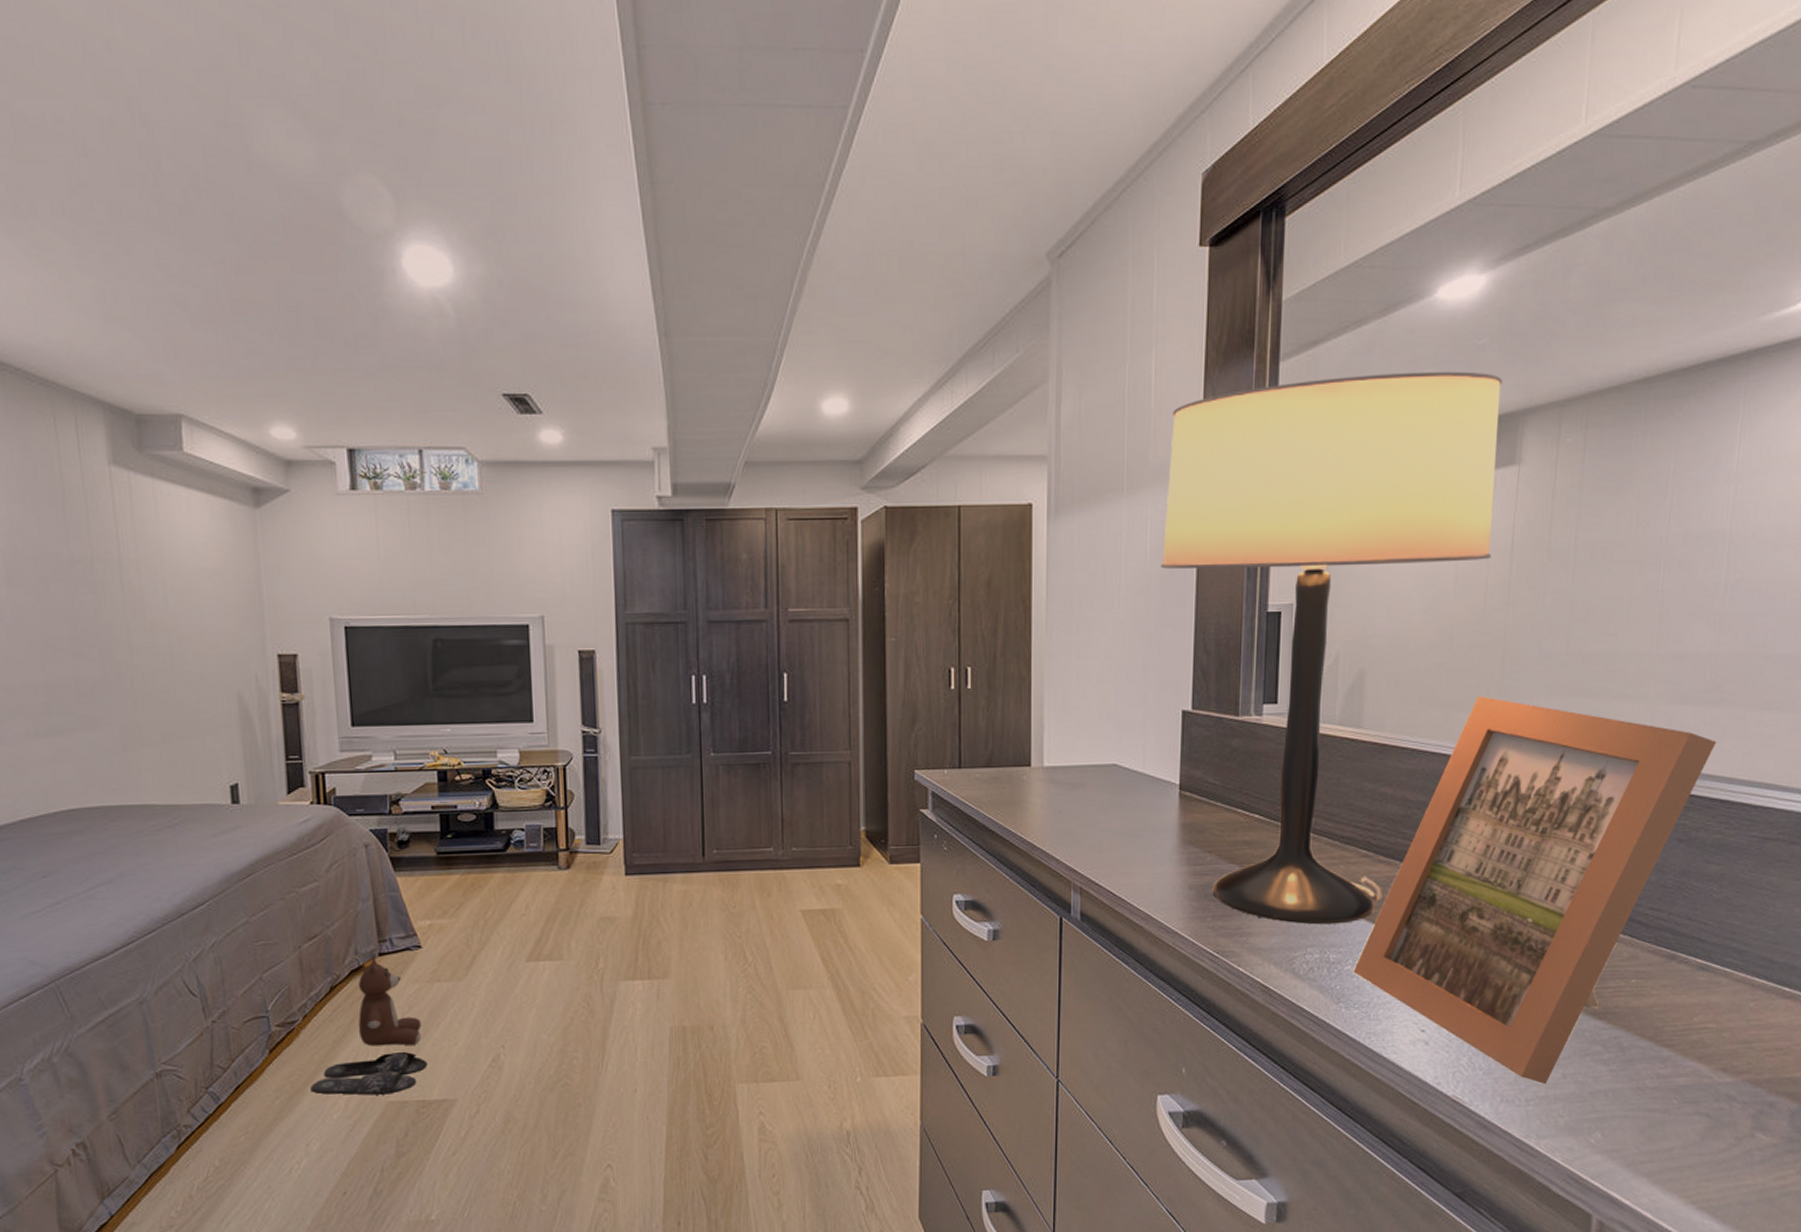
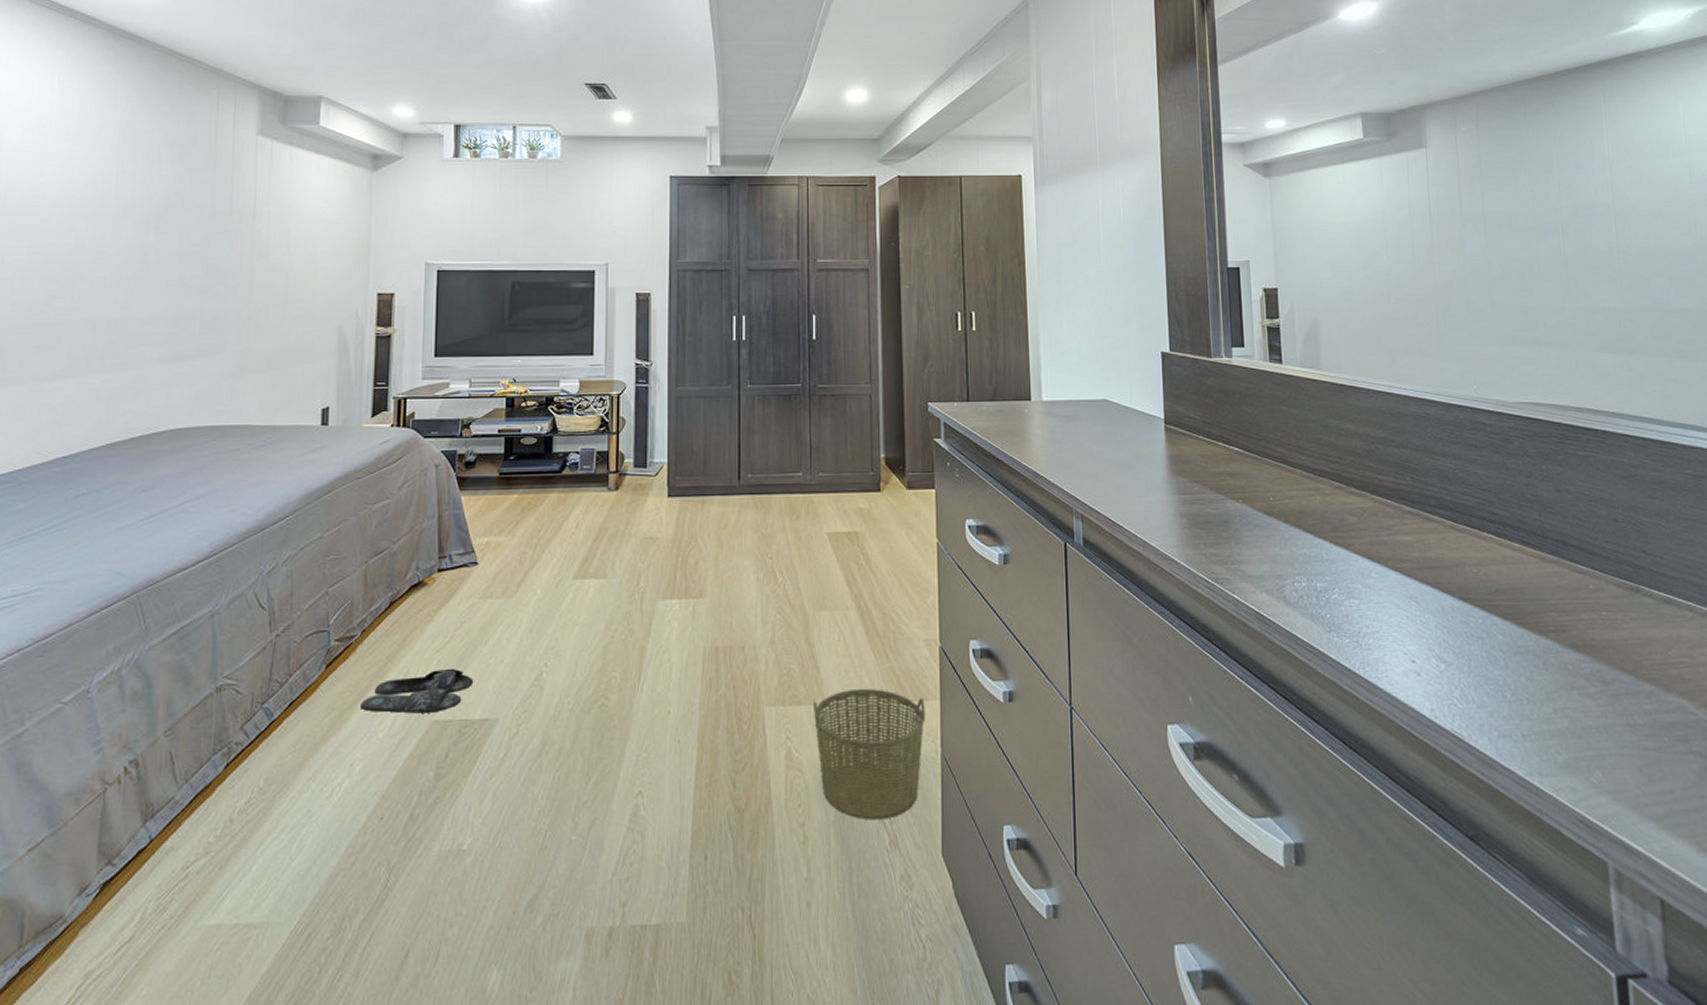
teddy bear: present [358,954,422,1047] -> none [411,569,472,663]
basket: none [786,1064,905,1188] -> present [812,688,926,820]
table lamp: present [1161,371,1503,925] -> none [1133,74,1414,554]
picture frame: present [1353,696,1717,1085] -> none [1340,342,1638,720]

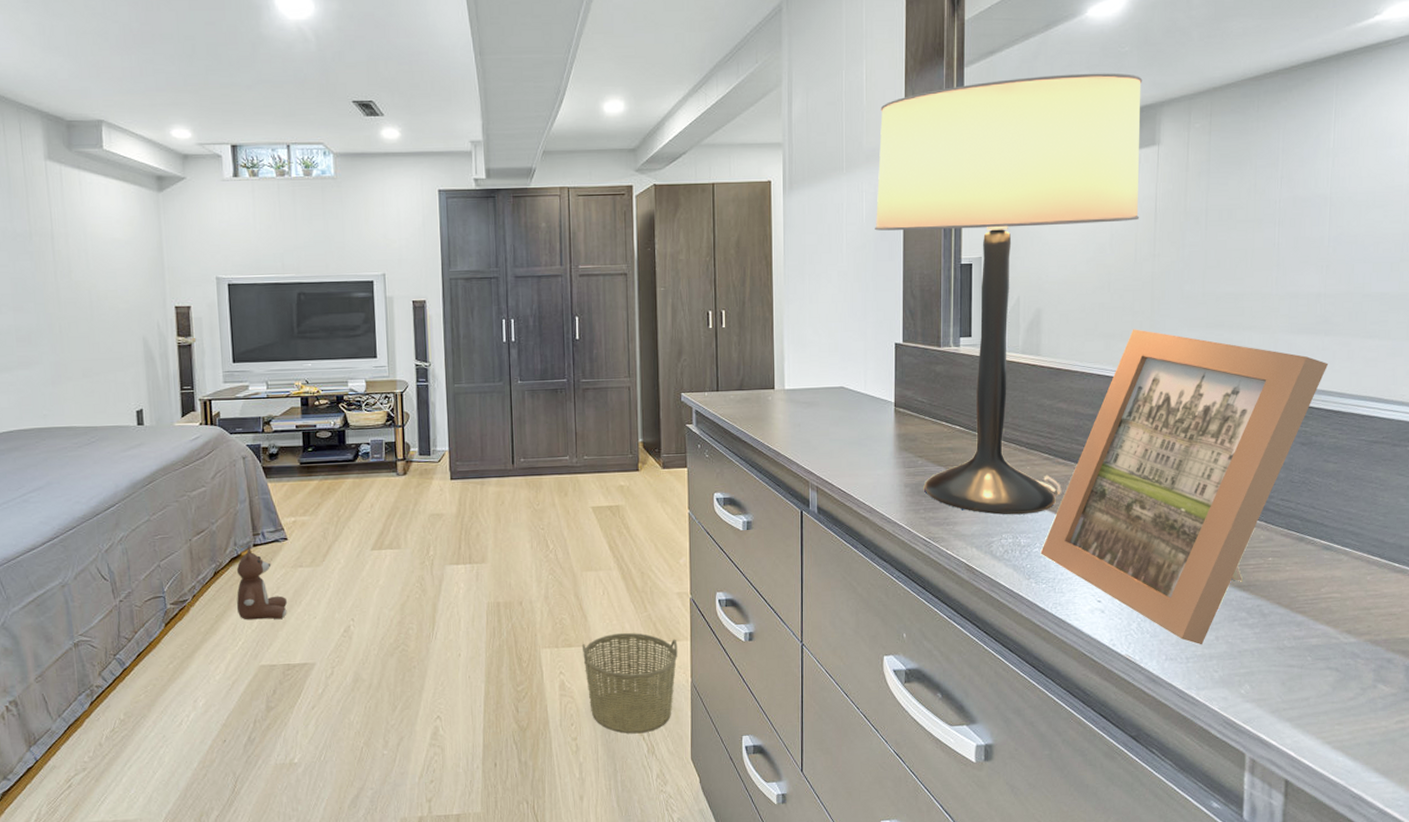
slippers: present [360,669,473,714] -> none [198,625,291,660]
teddy bear: none [411,569,472,663] -> present [236,545,288,620]
table lamp: none [1133,74,1414,554] -> present [875,73,1143,515]
picture frame: none [1340,342,1638,720] -> present [1040,329,1329,645]

